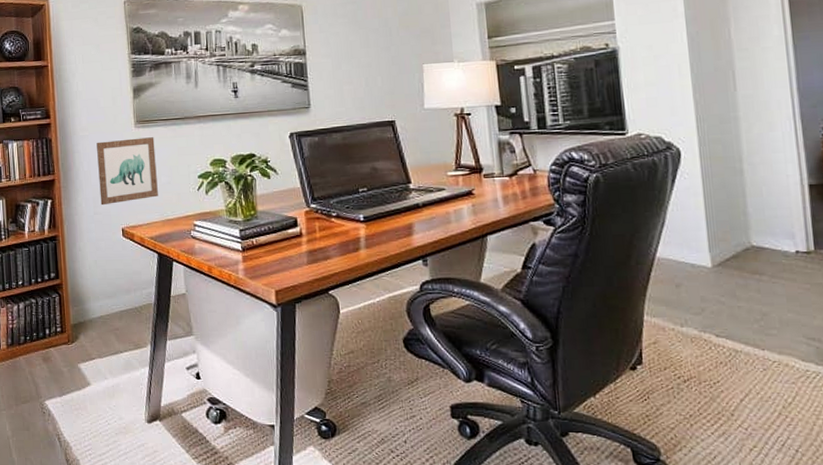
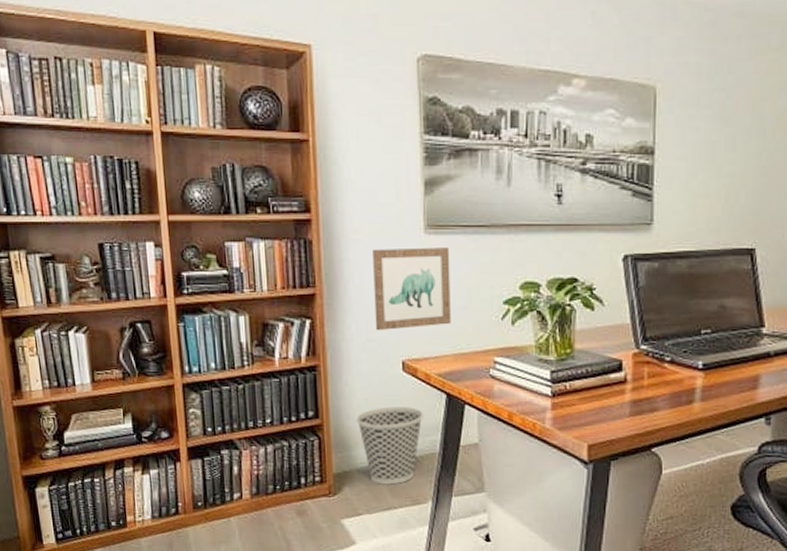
wastebasket: none [88,266,140,332] -> present [357,407,423,485]

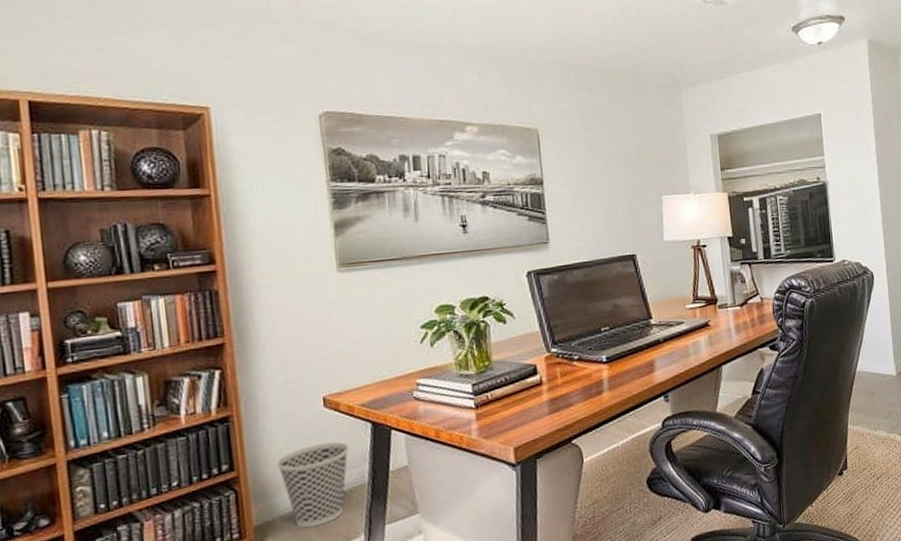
wall art: present [373,247,451,331] -> none [285,282,371,372]

